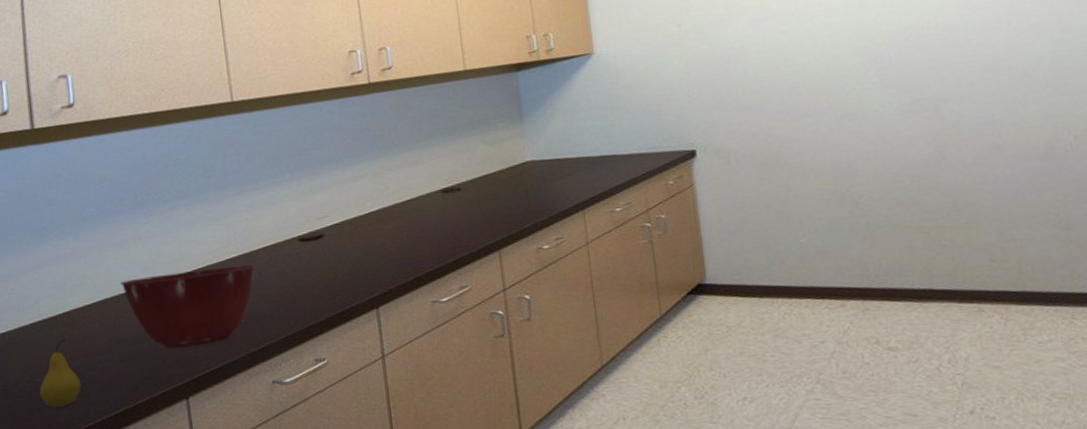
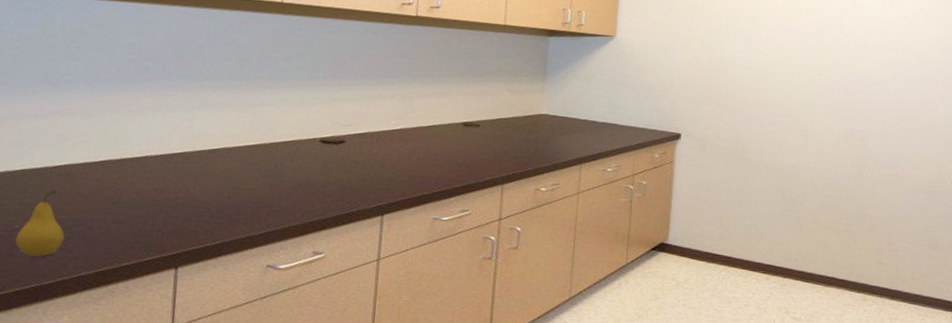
mixing bowl: present [120,264,256,349] -> none [129,146,273,222]

